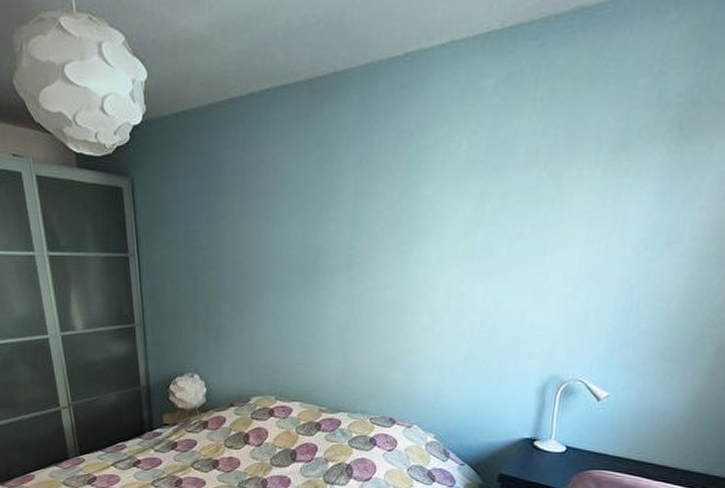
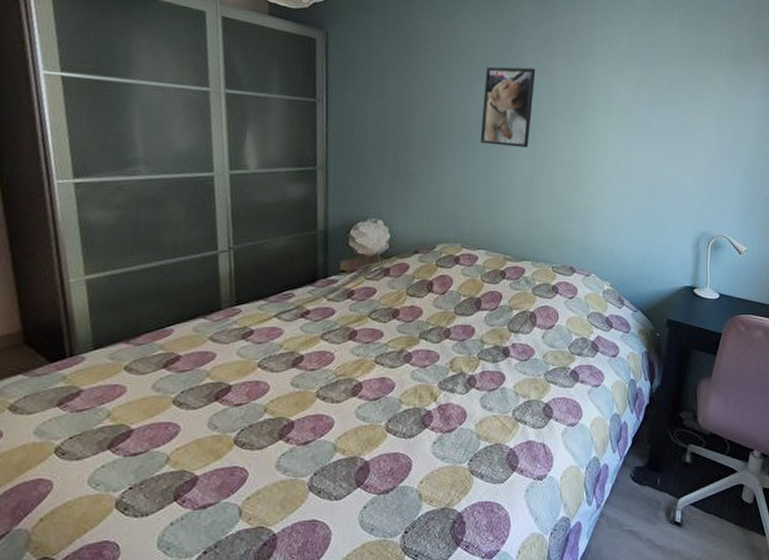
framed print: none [292,193,355,289] -> present [480,66,536,148]

